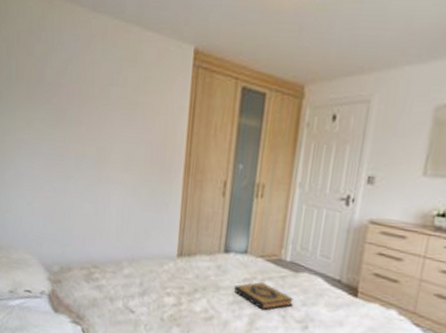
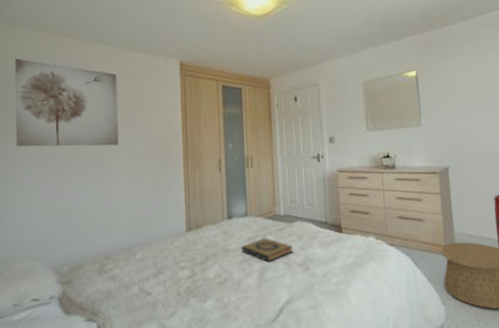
wall art: none [13,24,120,146] -> present [15,58,118,147]

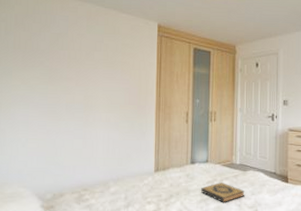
wall art: present [15,58,118,147] -> none [10,9,102,93]

